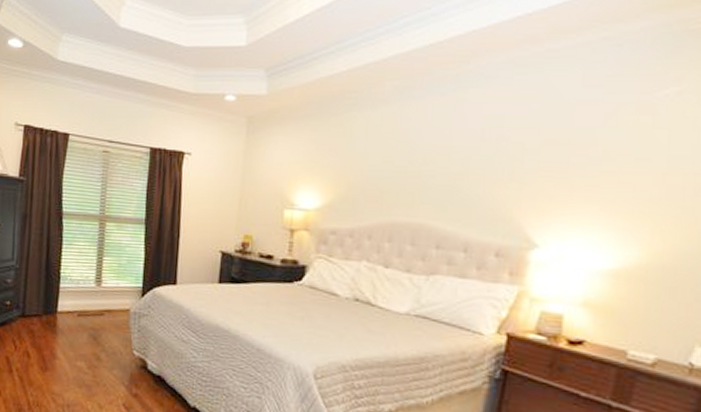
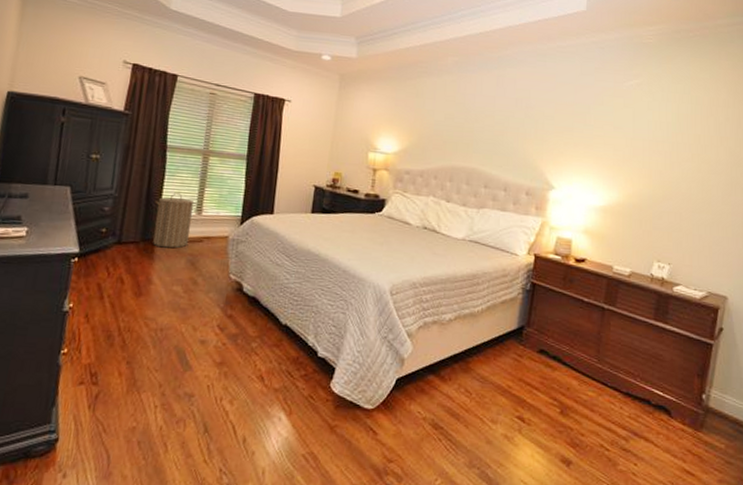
laundry hamper: none [54,263,96,322] -> present [153,193,197,249]

